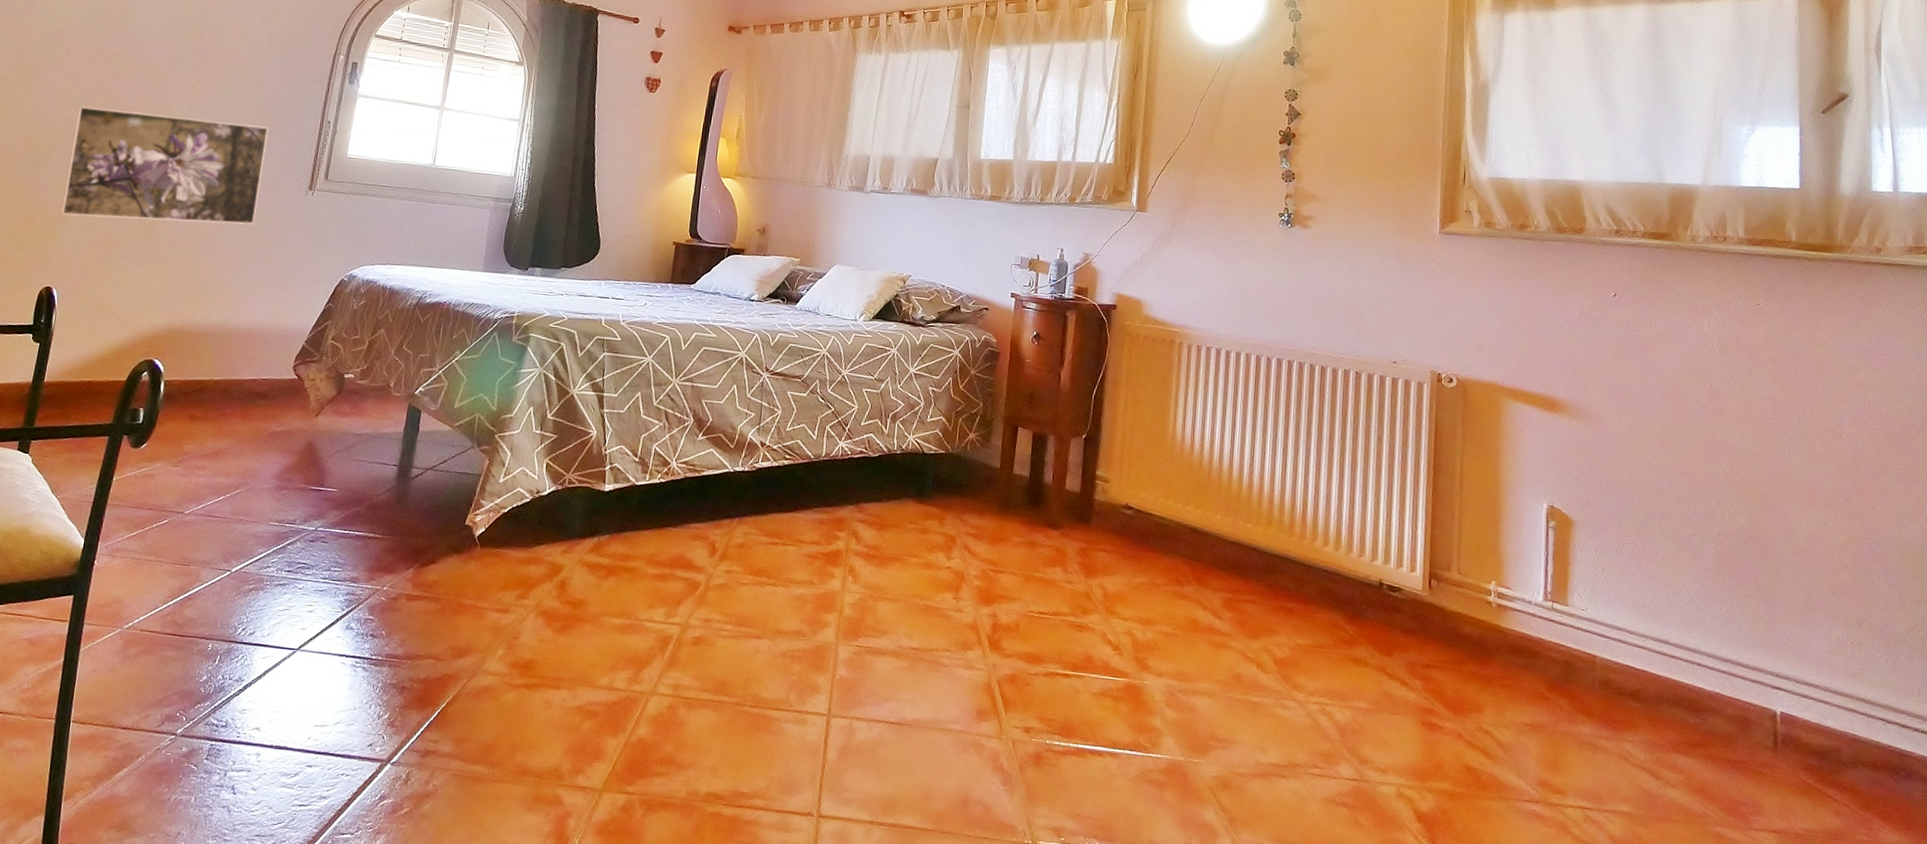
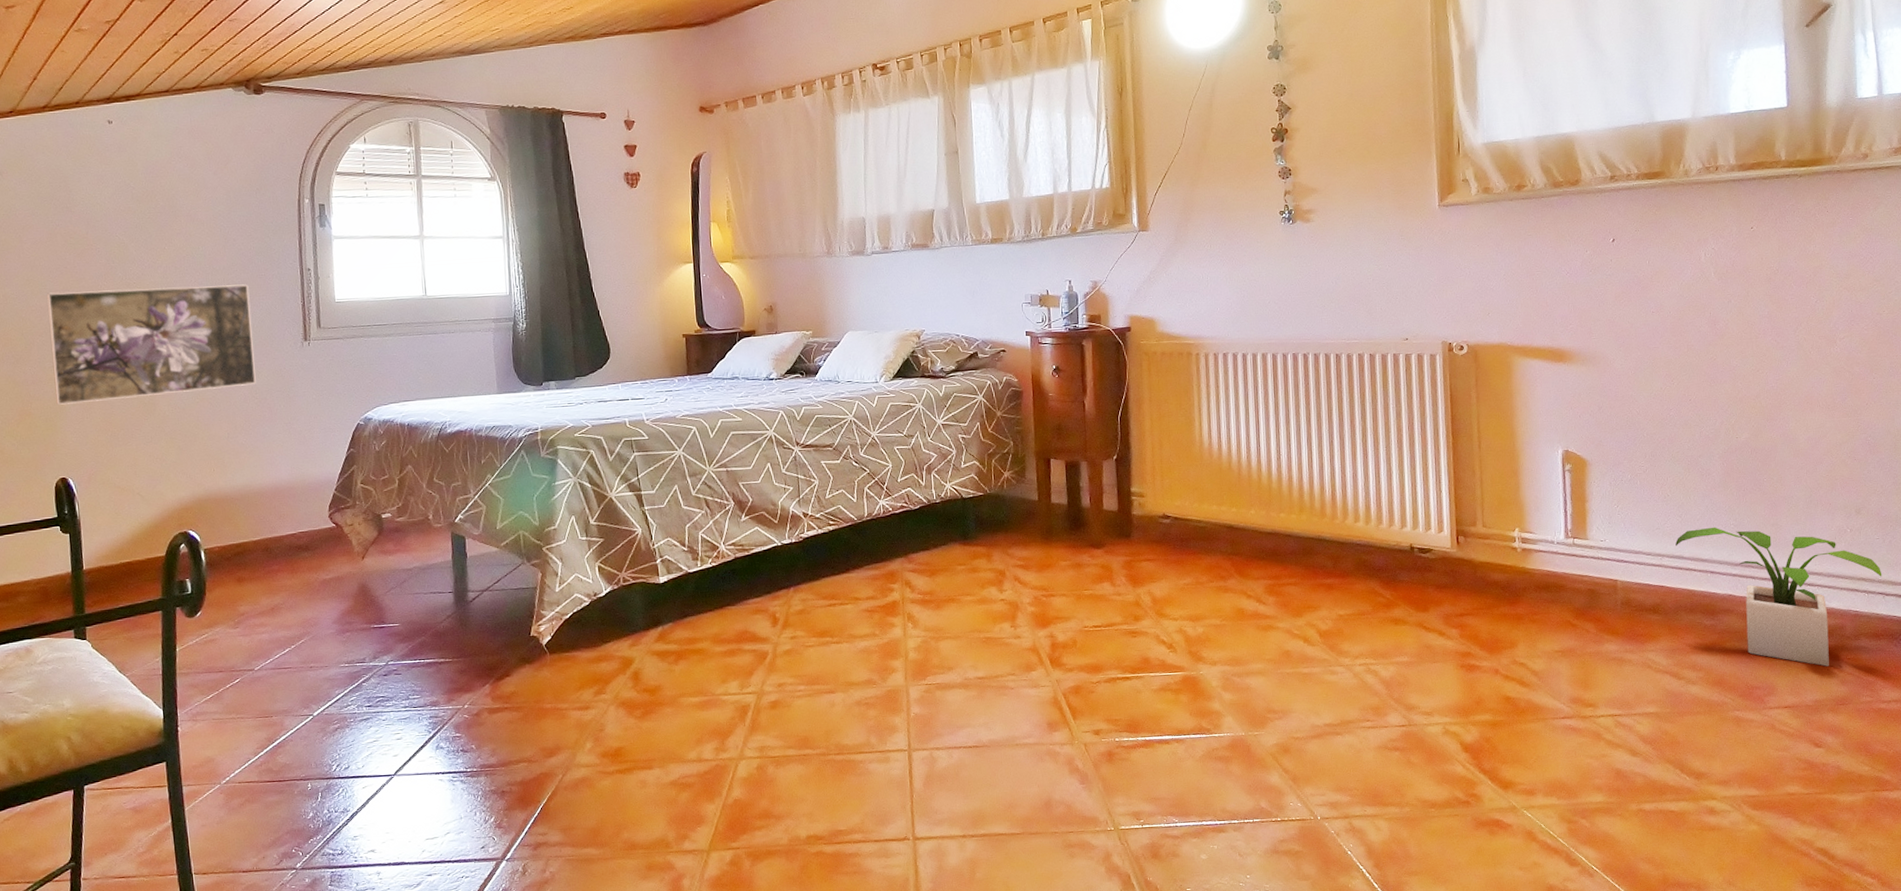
potted plant: none [1661,613,1884,792] -> present [1676,527,1882,667]

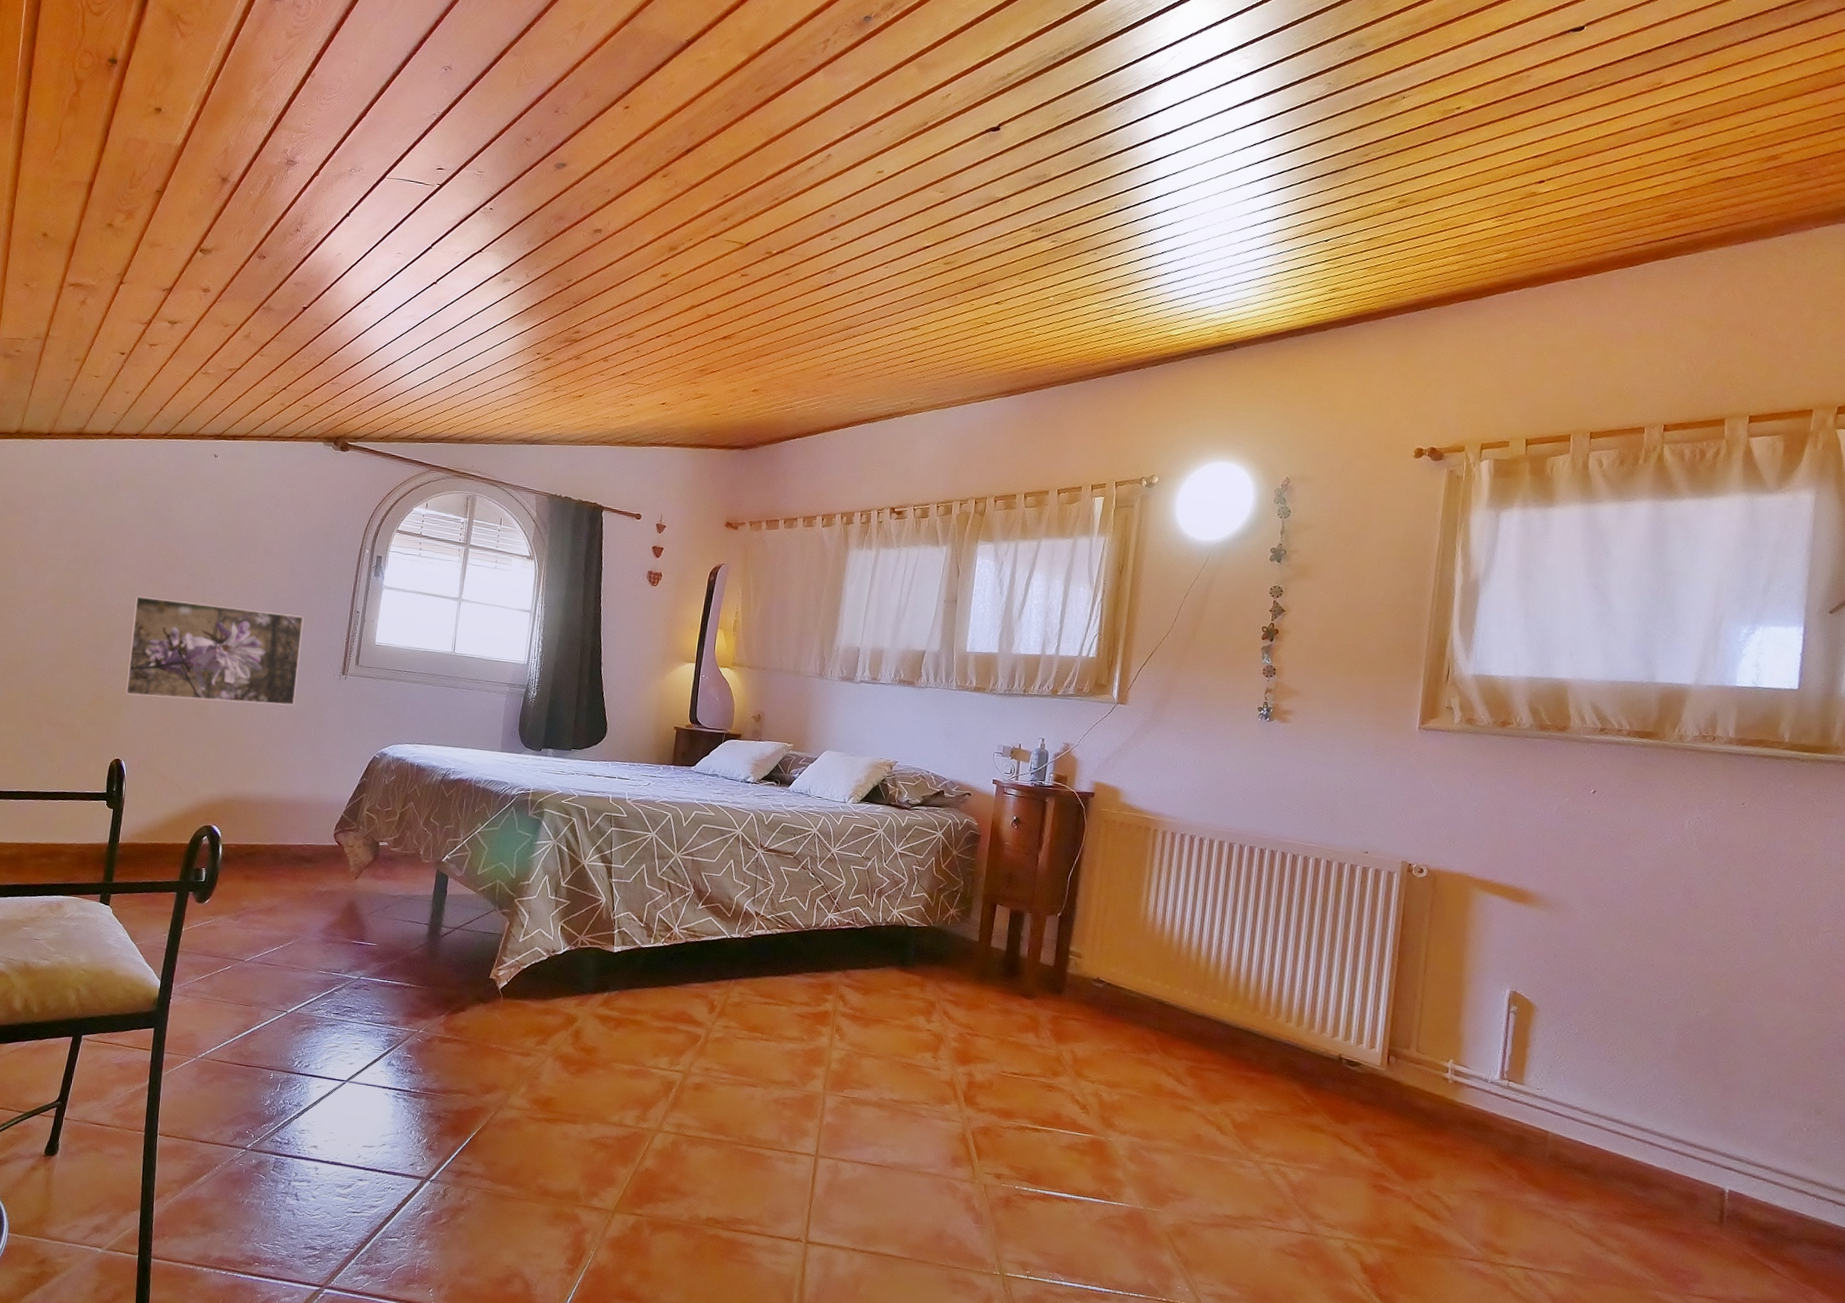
potted plant: present [1676,527,1882,667] -> none [1616,1096,1836,1265]

